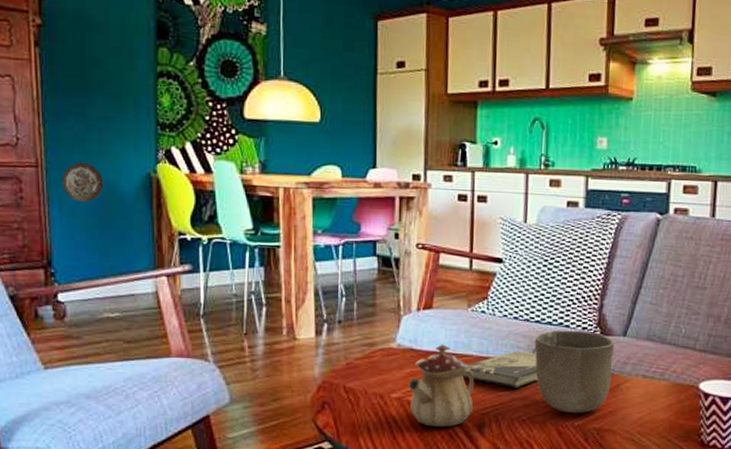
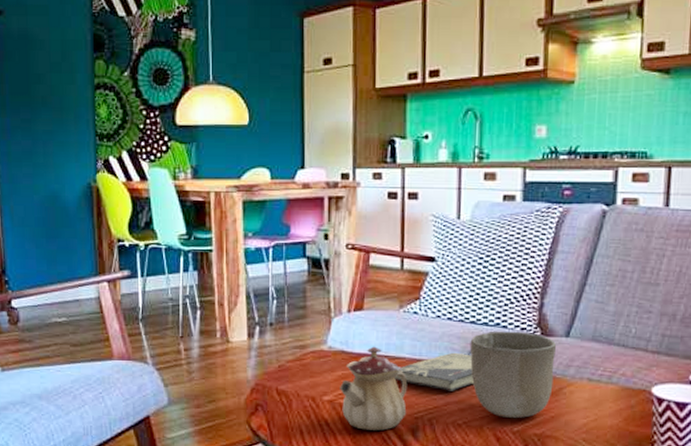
decorative plate: present [62,162,104,202] -> none [12,175,50,213]

